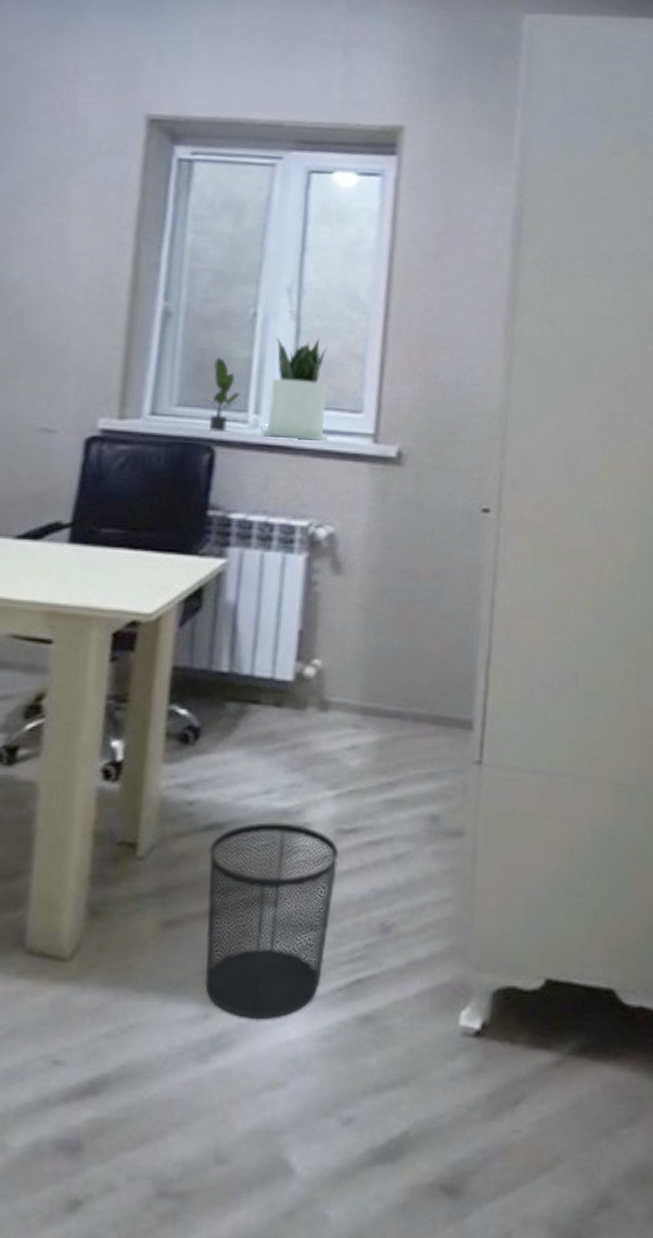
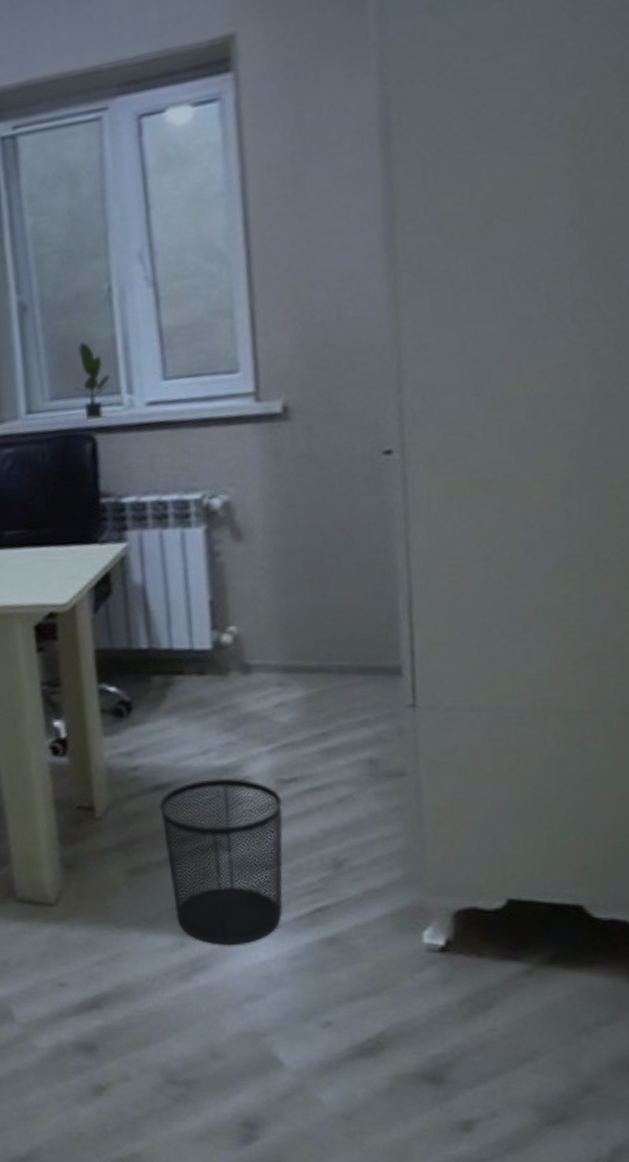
planter: present [261,337,328,441] -> none [137,301,207,415]

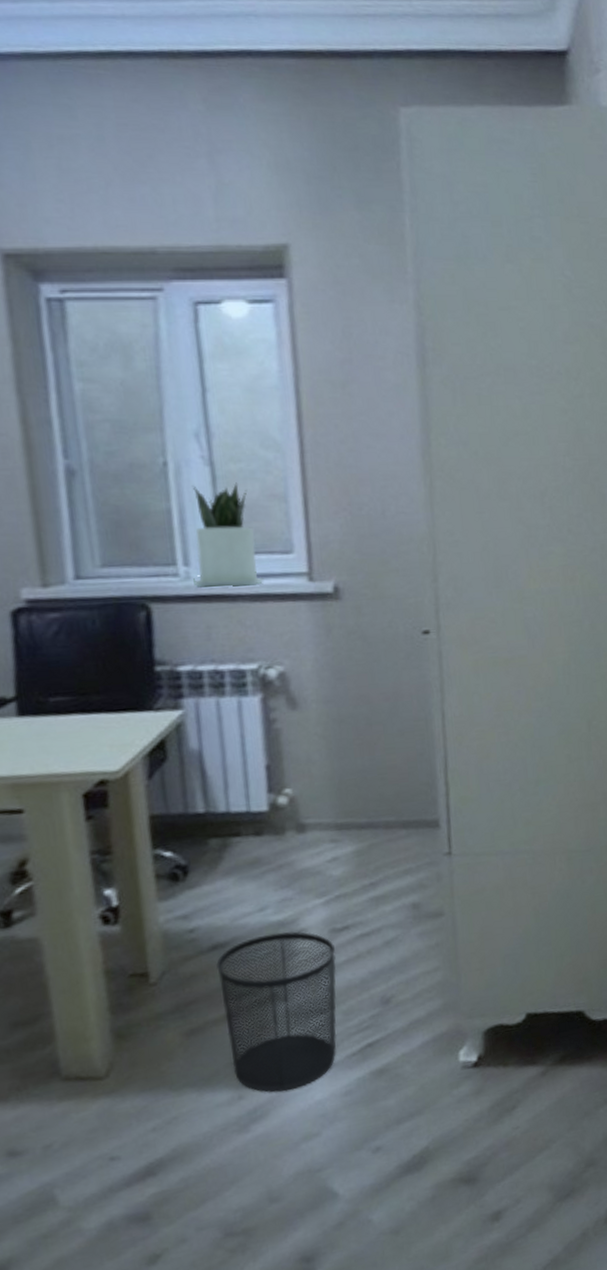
potted plant: present [76,342,111,420] -> none [129,512,166,589]
planter: none [137,301,207,415] -> present [193,482,263,587]

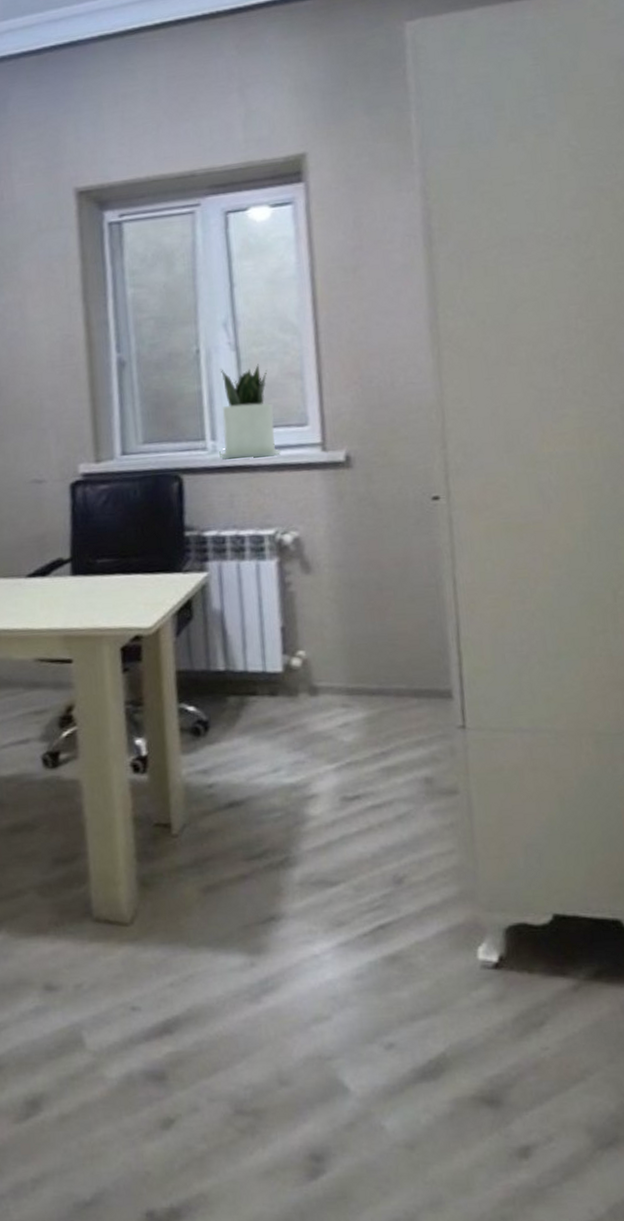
waste bin: present [216,931,337,1092] -> none [232,795,348,965]

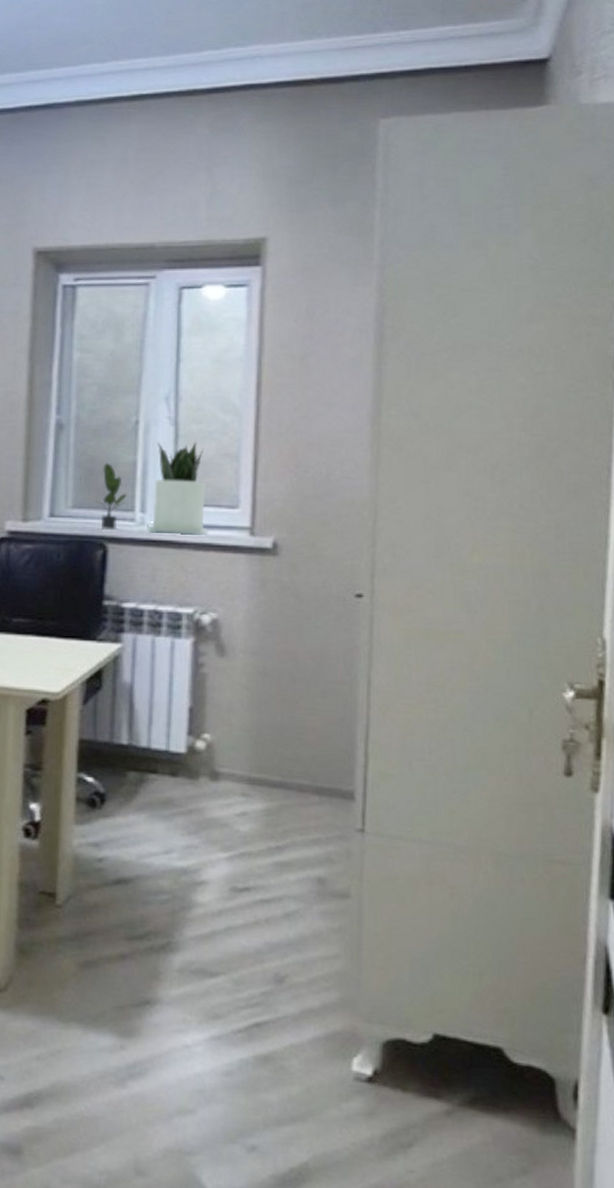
potted plant: none [166,395,197,462] -> present [96,462,127,531]

